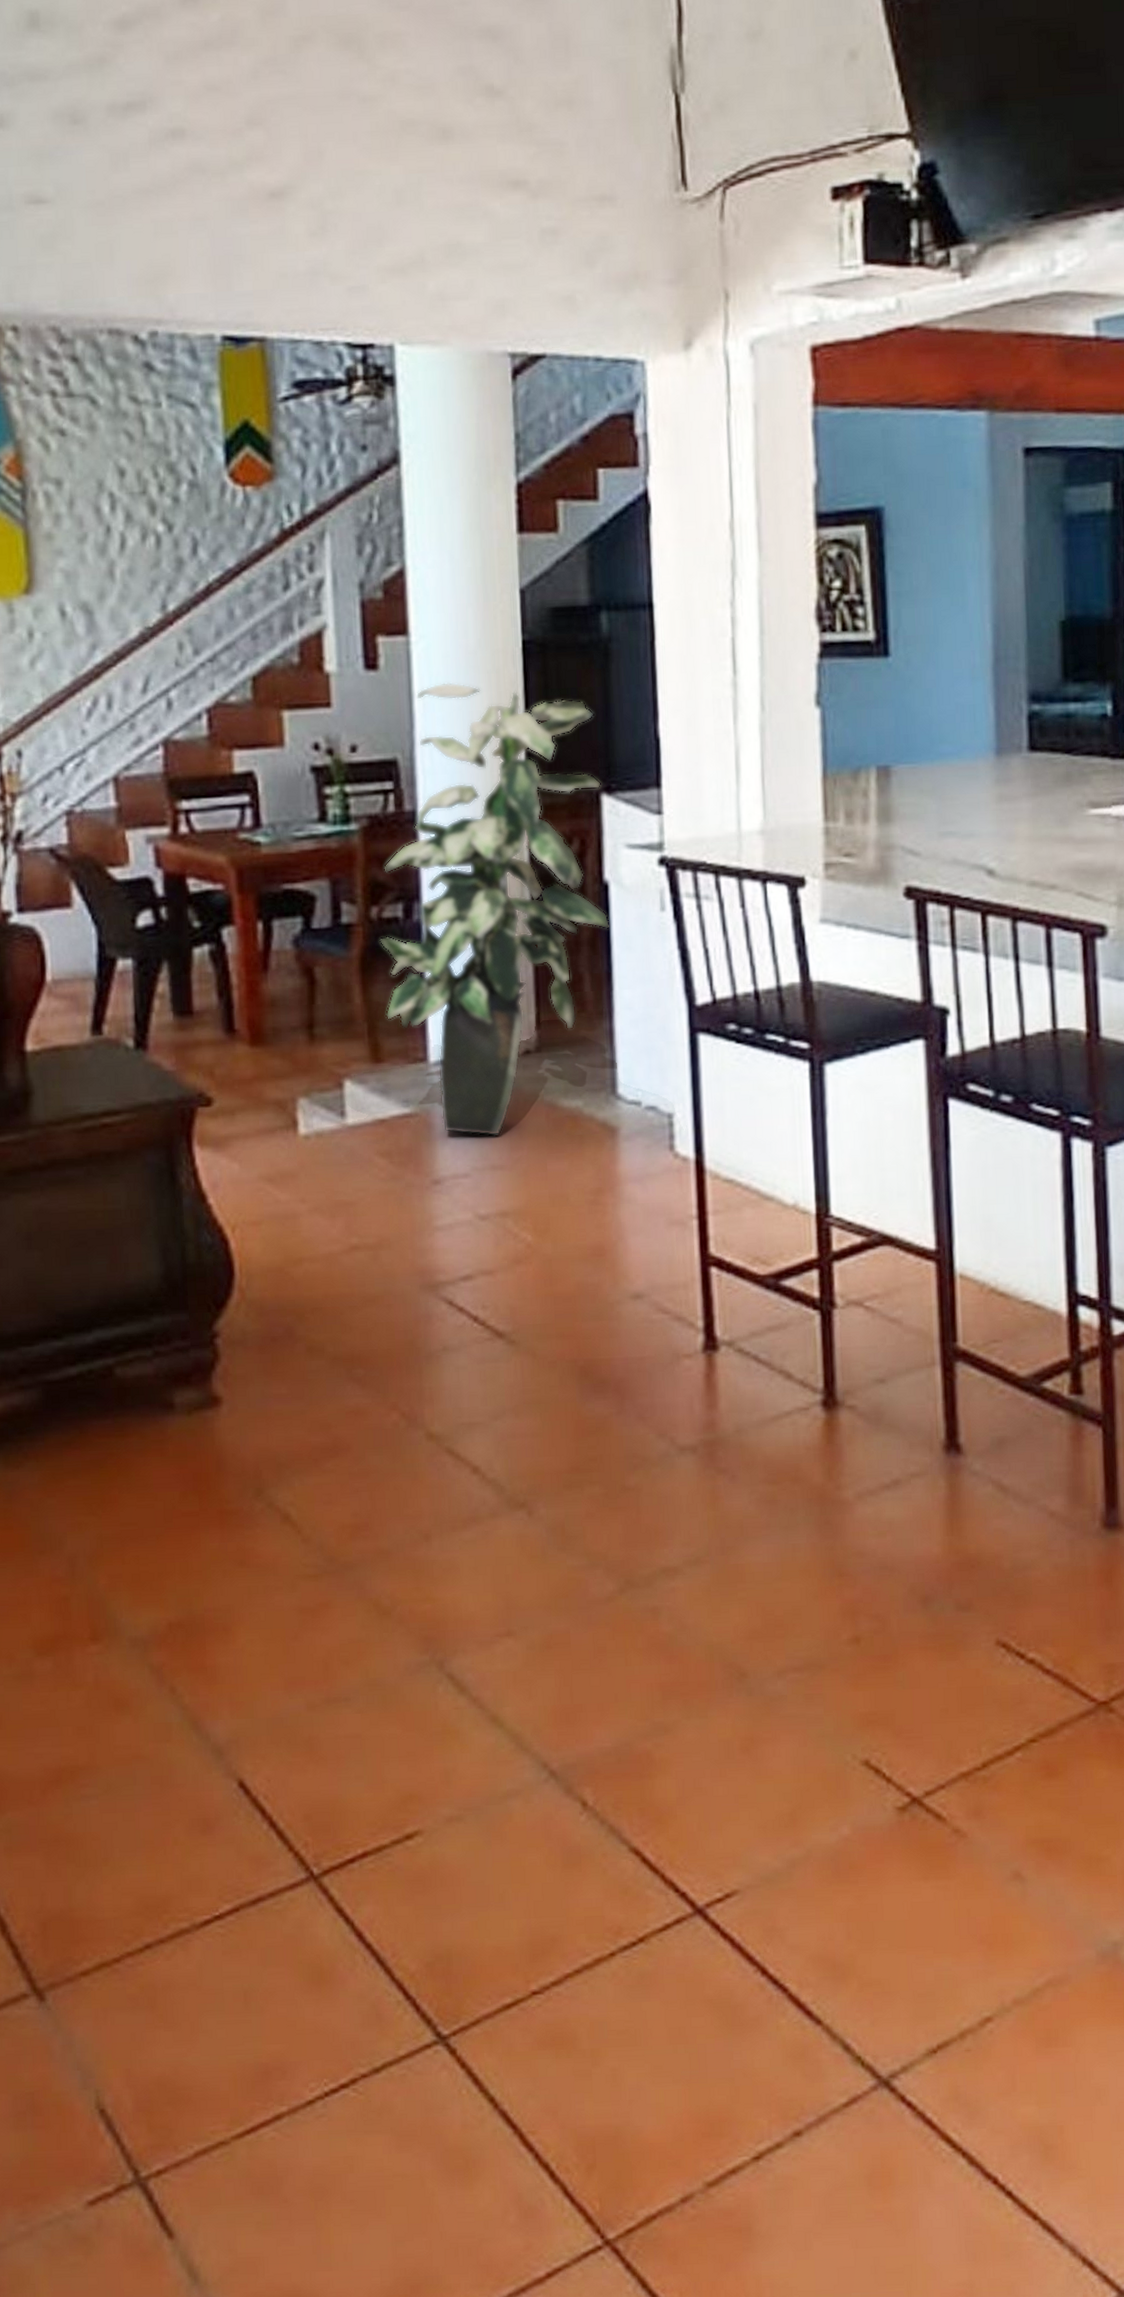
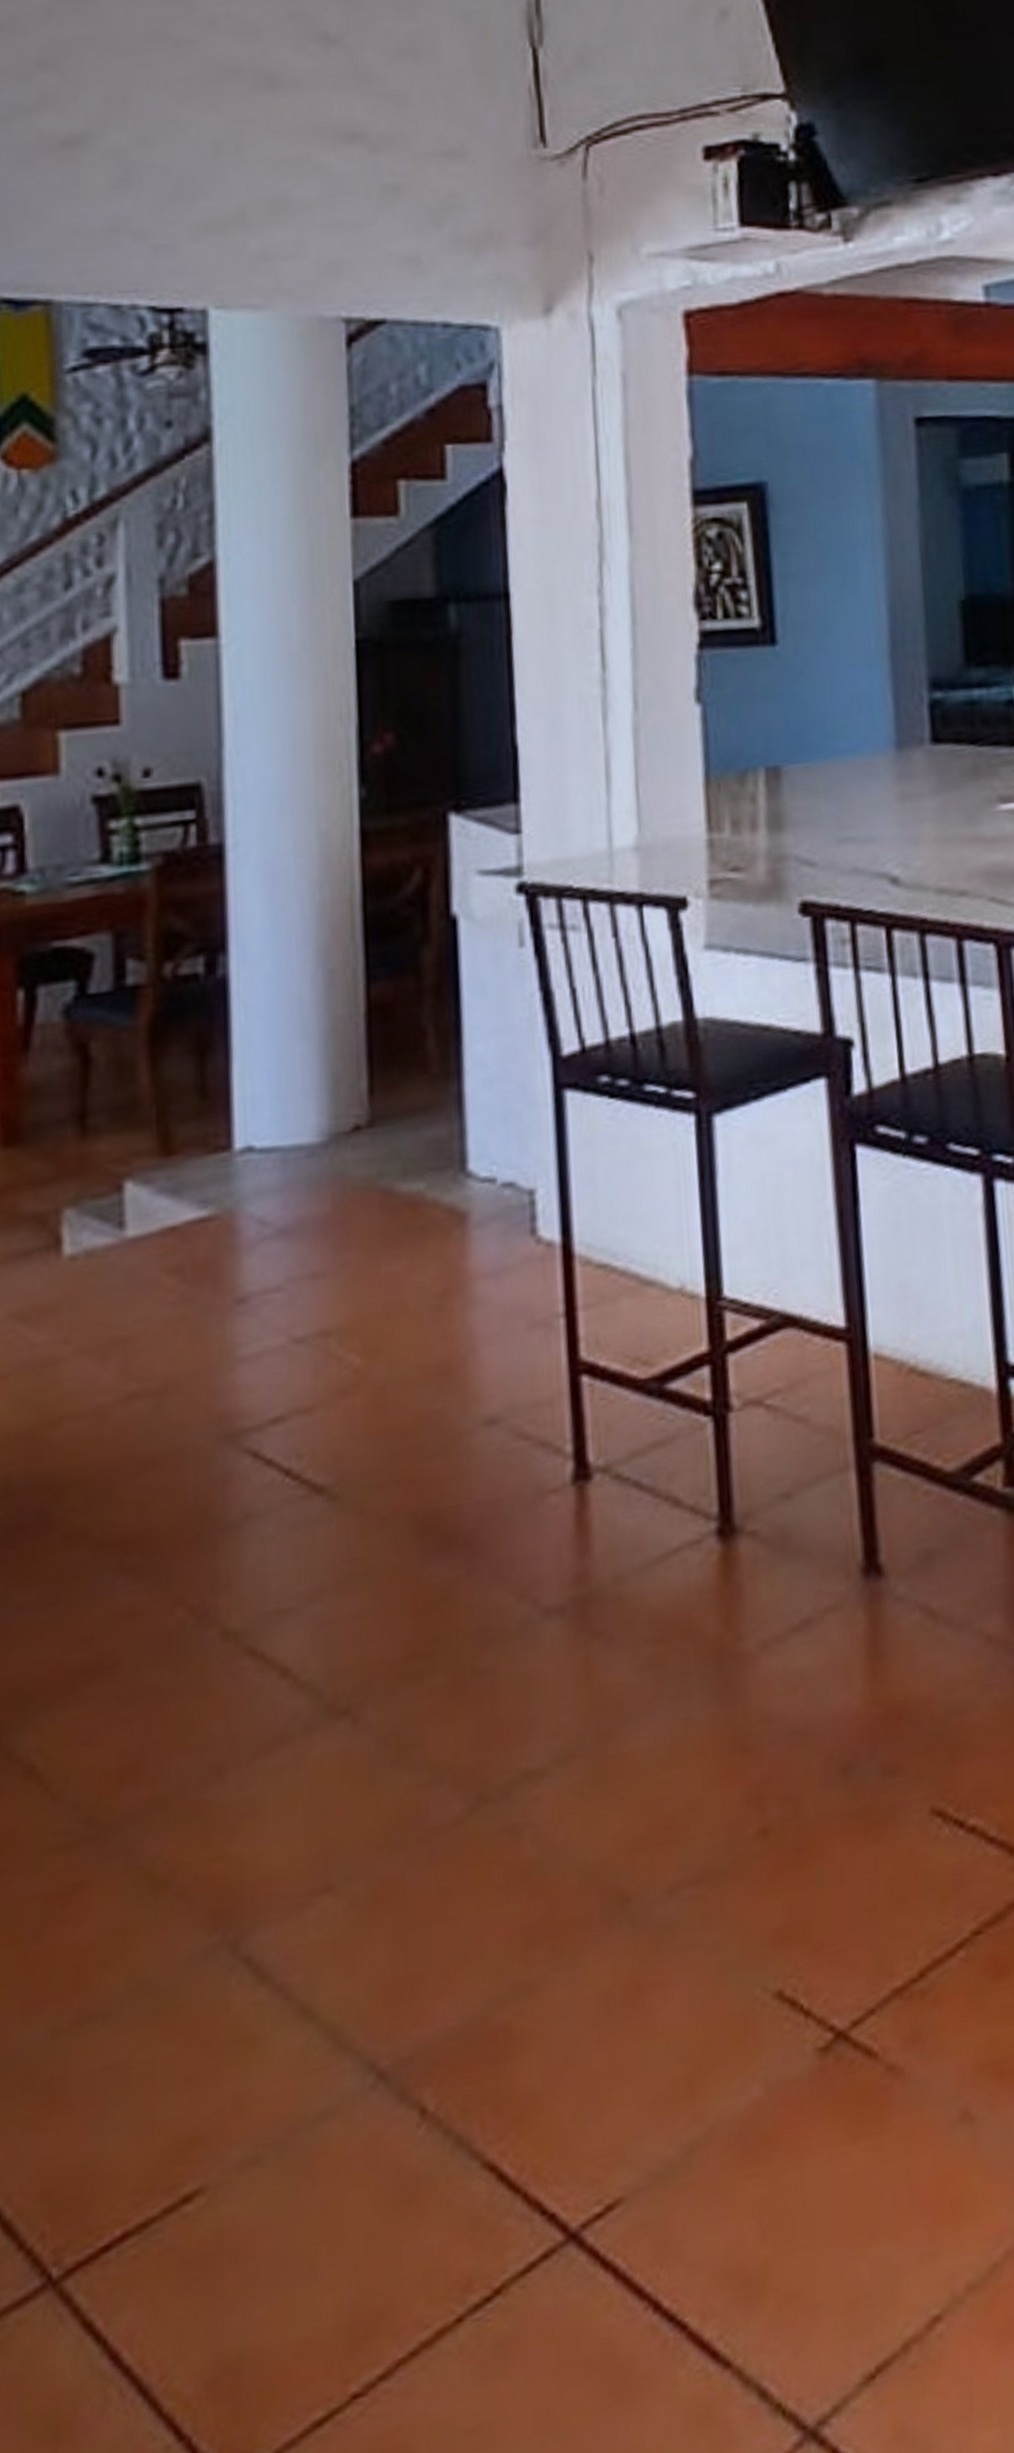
indoor plant: present [379,682,610,1137] -> none [174,690,459,1237]

